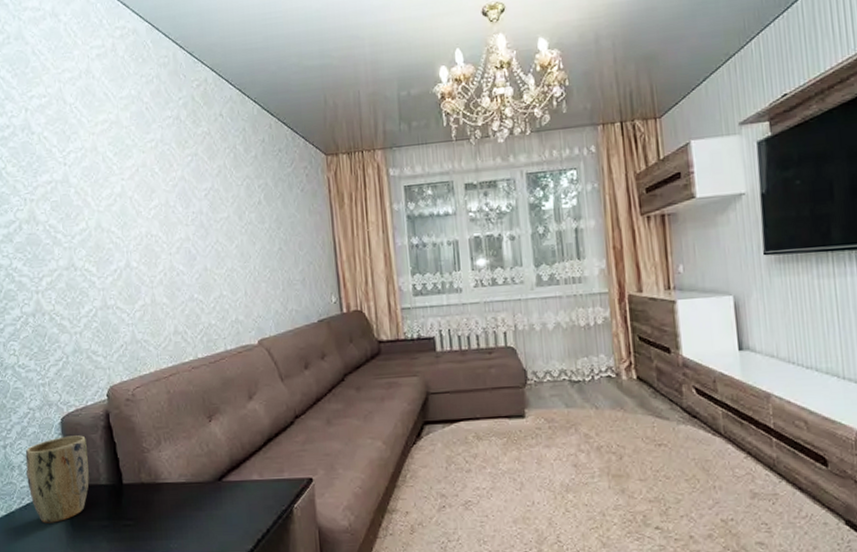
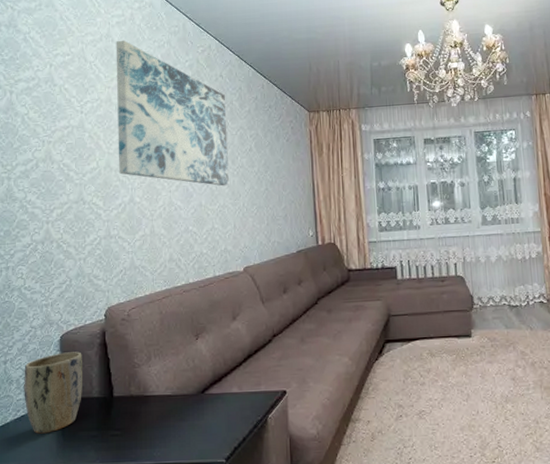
wall art: none [97,77,237,247] -> present [116,41,229,186]

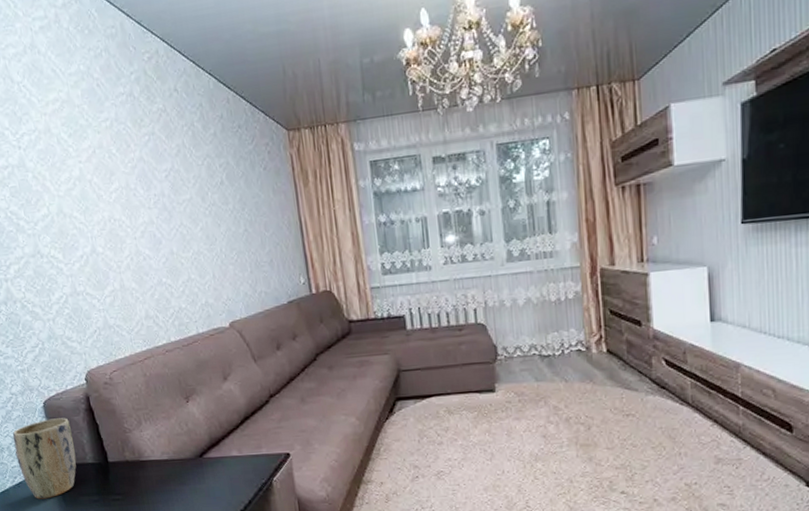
wall art: present [116,41,229,186] -> none [43,51,201,230]

